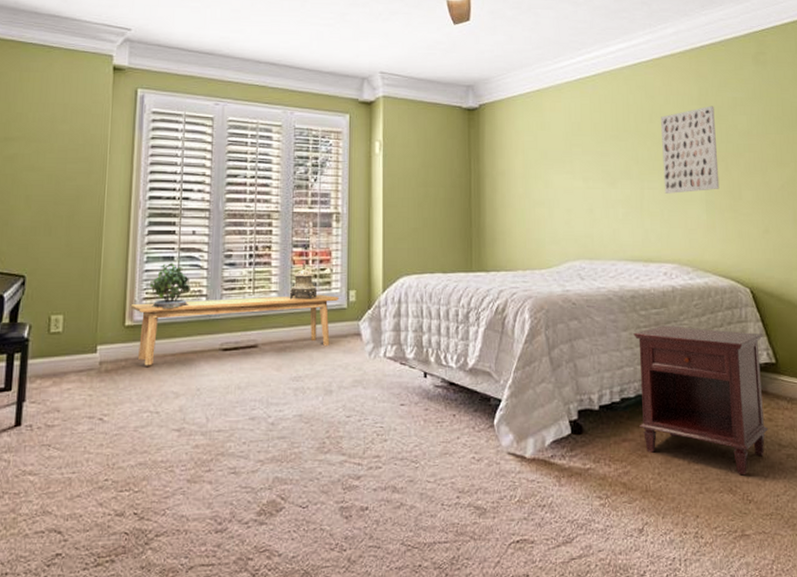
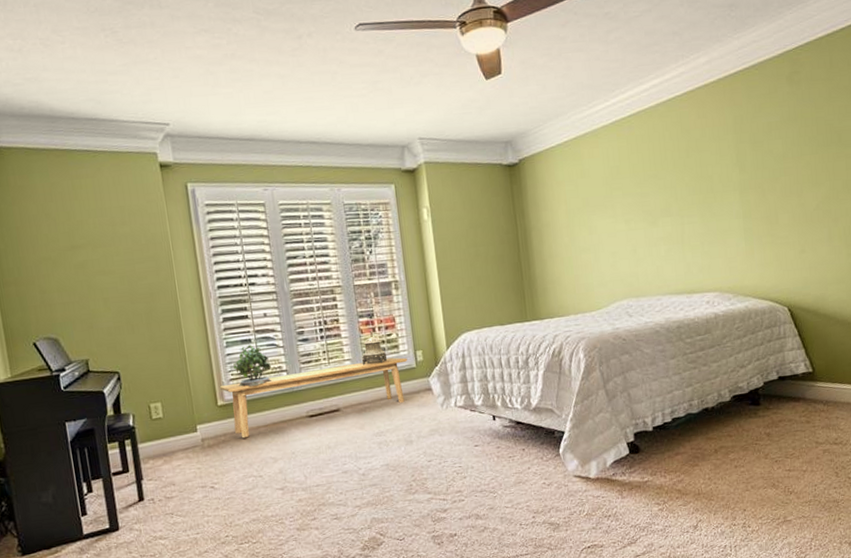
nightstand: present [633,325,768,476] -> none [681,347,806,472]
wall art: present [661,106,720,194] -> none [697,133,757,226]

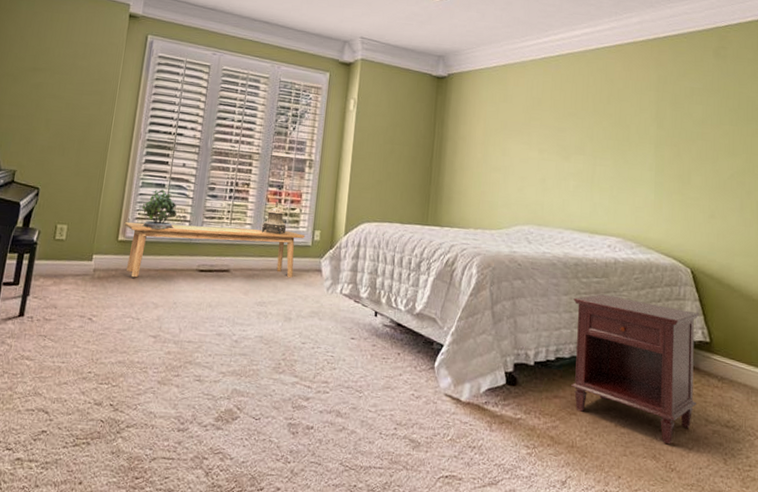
nightstand: none [681,347,806,472] -> present [571,294,700,445]

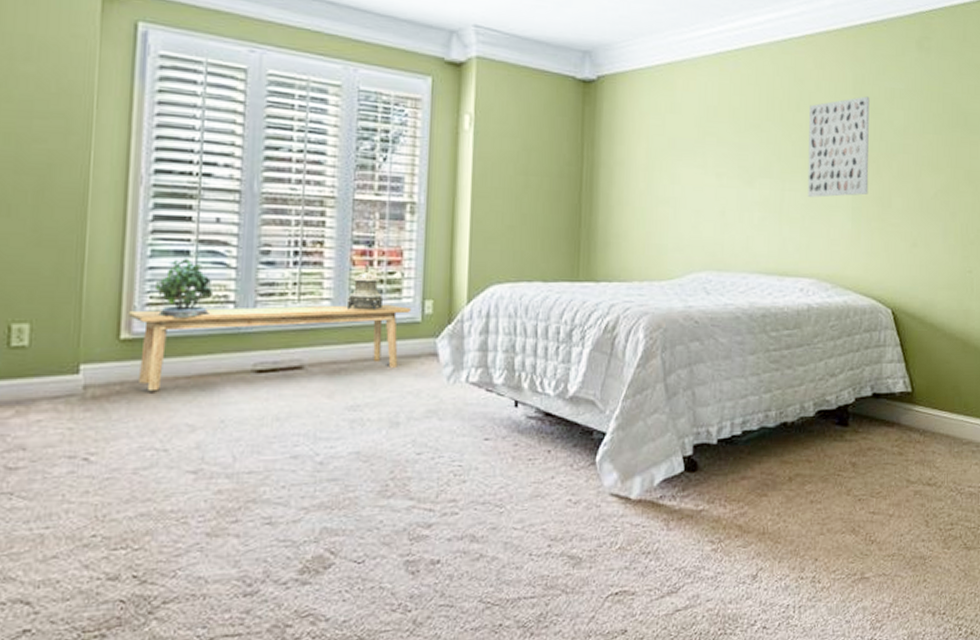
nightstand: present [571,294,700,445] -> none [761,349,901,515]
wall art: none [615,93,671,173] -> present [807,96,870,198]

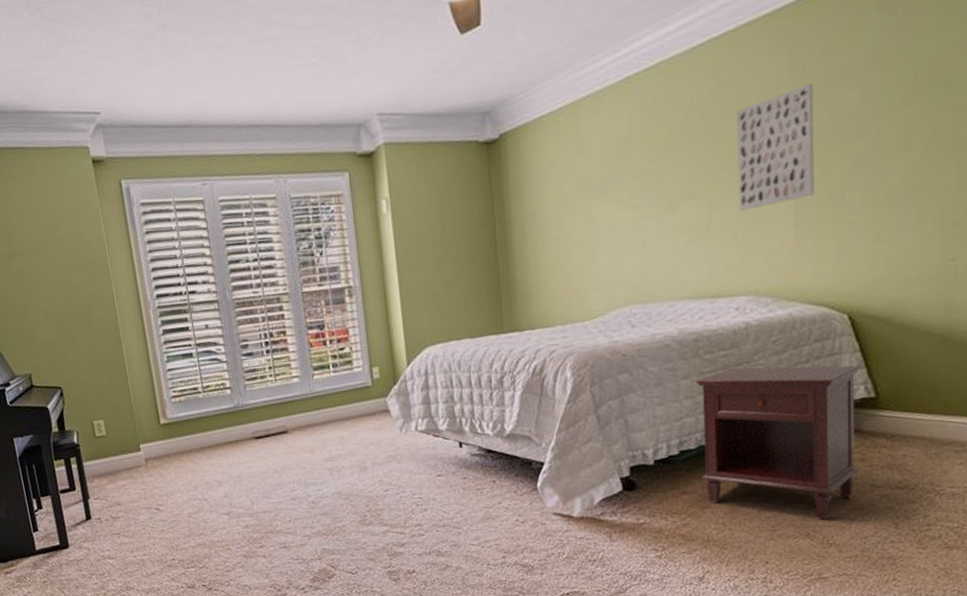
bench: present [127,304,412,392] -> none [161,374,363,460]
potted plant: present [156,257,212,318] -> none [175,358,215,405]
decorative urn: present [346,263,384,310] -> none [311,343,340,383]
nightstand: none [761,349,901,515] -> present [696,365,861,520]

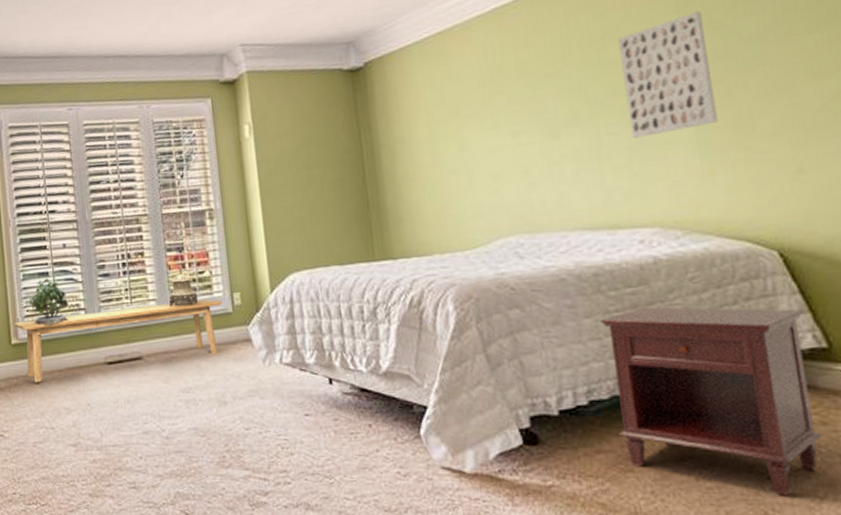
bench: none [161,374,363,460] -> present [14,299,223,383]
potted plant: none [175,358,215,405] -> present [29,277,68,325]
decorative urn: none [311,343,340,383] -> present [168,266,199,307]

